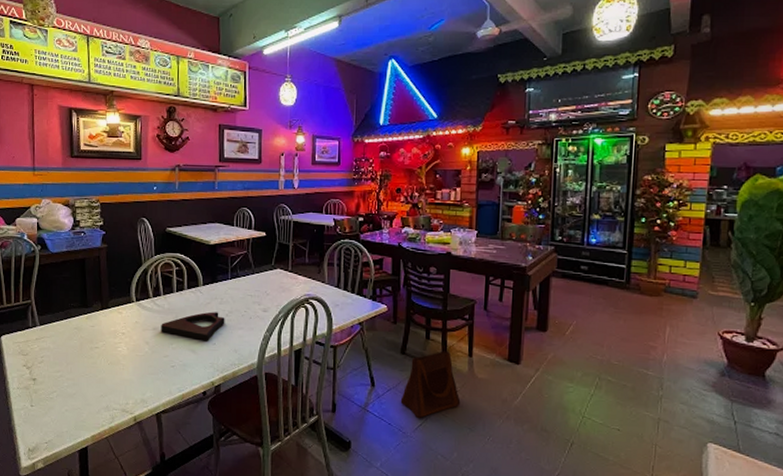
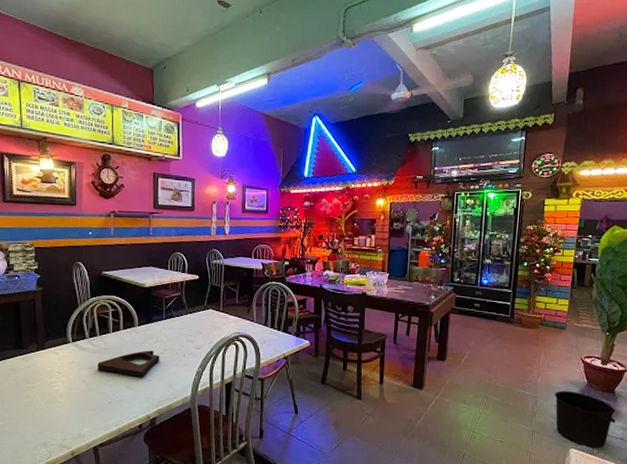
shopping bag: present [400,350,461,419] -> none [320,380,373,440]
bucket: none [685,371,768,444] -> present [554,390,616,448]

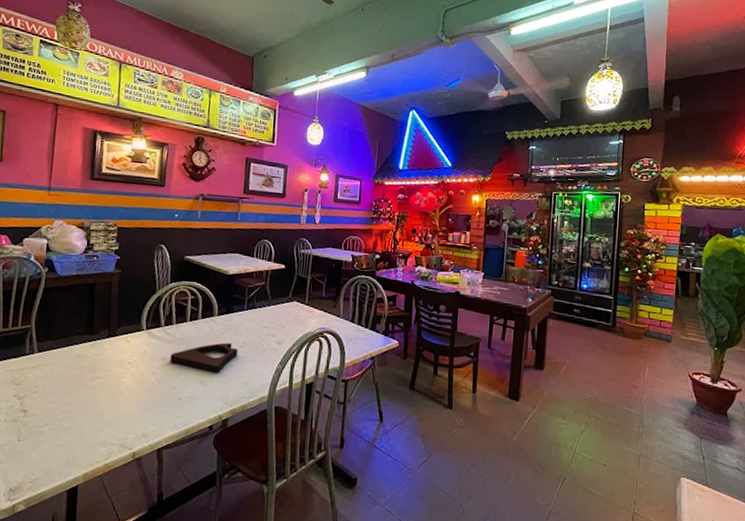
bucket: present [554,390,616,448] -> none [662,409,730,478]

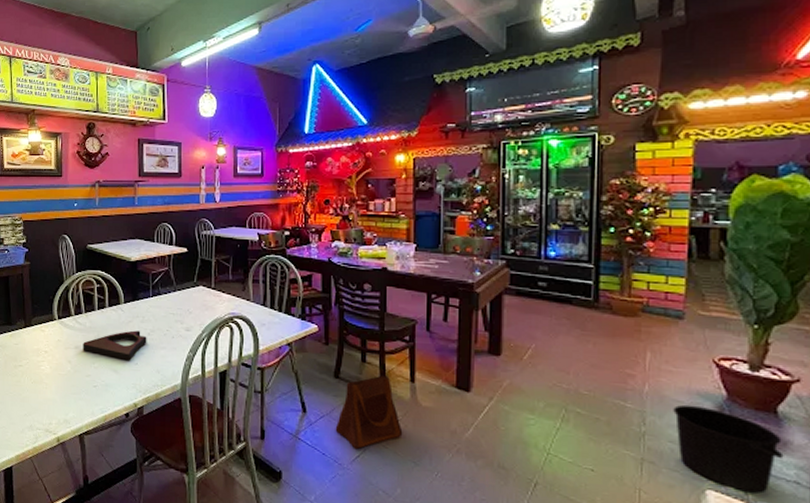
shopping bag: none [407,386,464,455] -> present [335,375,403,450]
bucket: none [662,409,730,478] -> present [673,404,784,494]

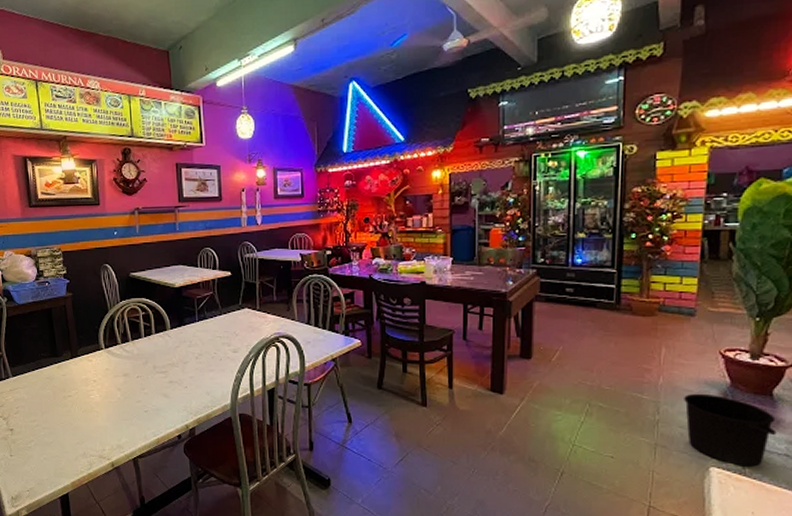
napkin holder: present [83,330,147,361] -> none [131,355,195,385]
shopping bag: present [335,375,403,450] -> none [379,383,442,454]

